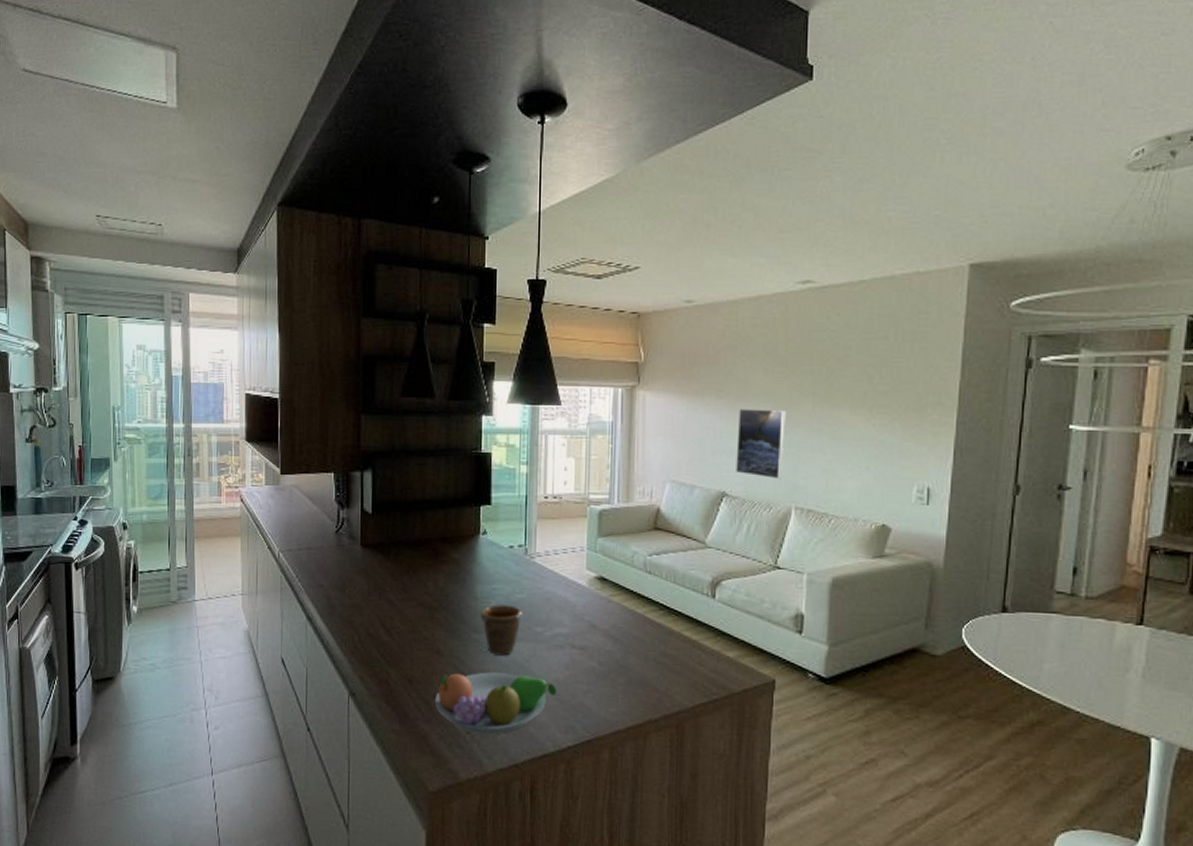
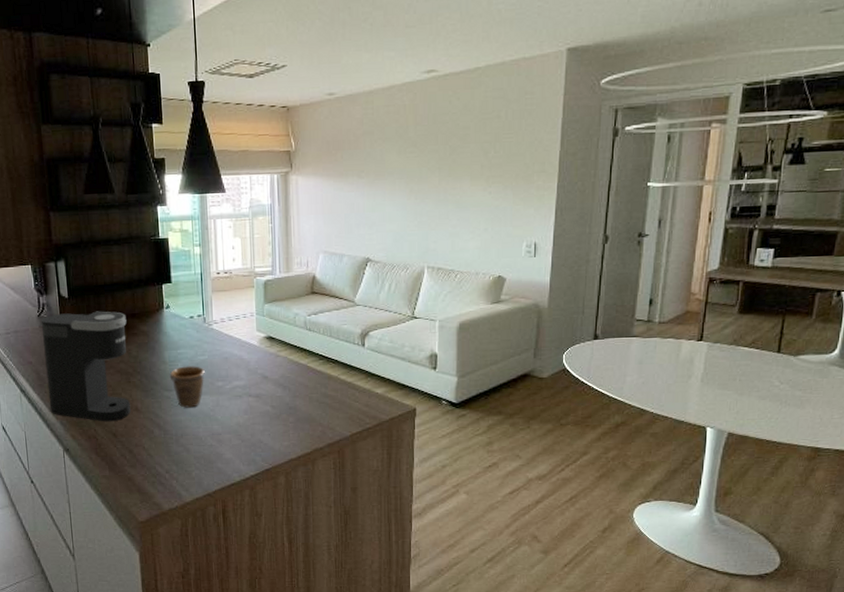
coffee maker: none [338,531,436,665] -> present [42,311,131,422]
fruit bowl: present [434,672,557,735] -> none [137,422,239,472]
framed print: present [736,408,786,480] -> none [377,185,417,244]

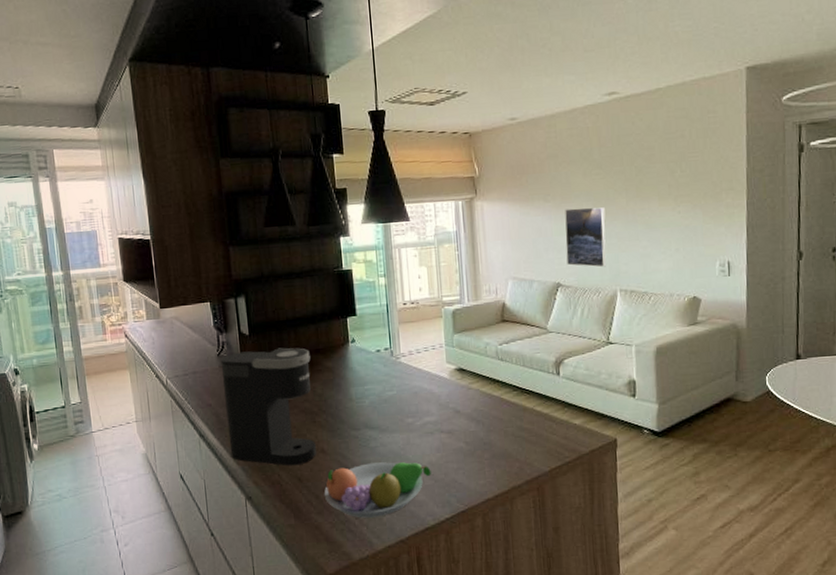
fruit bowl: none [137,422,239,472] -> present [324,462,431,518]
mug: present [169,366,205,408] -> none [356,402,394,448]
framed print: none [377,185,417,244] -> present [565,207,607,267]

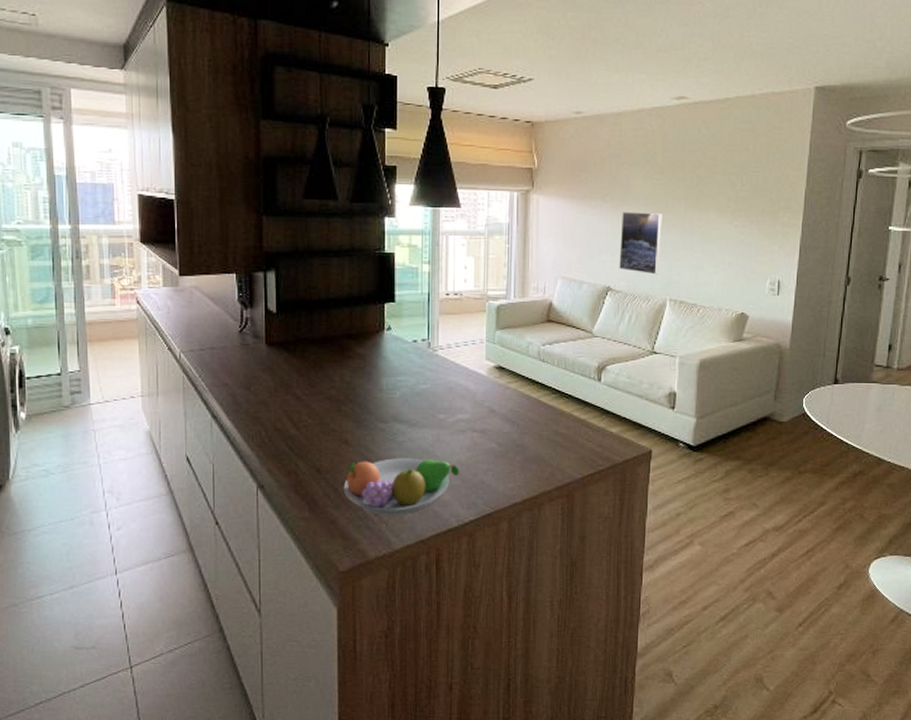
coffee maker: present [221,347,316,466] -> none [243,329,341,456]

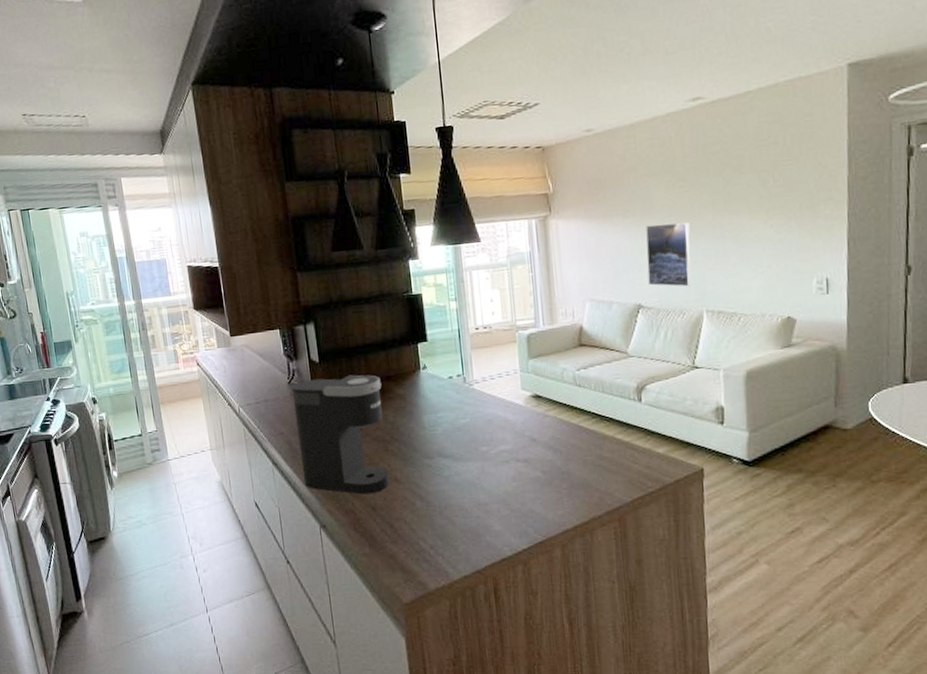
coffee maker: none [243,329,341,456] -> present [292,375,390,495]
fruit bowl: present [343,458,459,515] -> none [398,491,508,548]

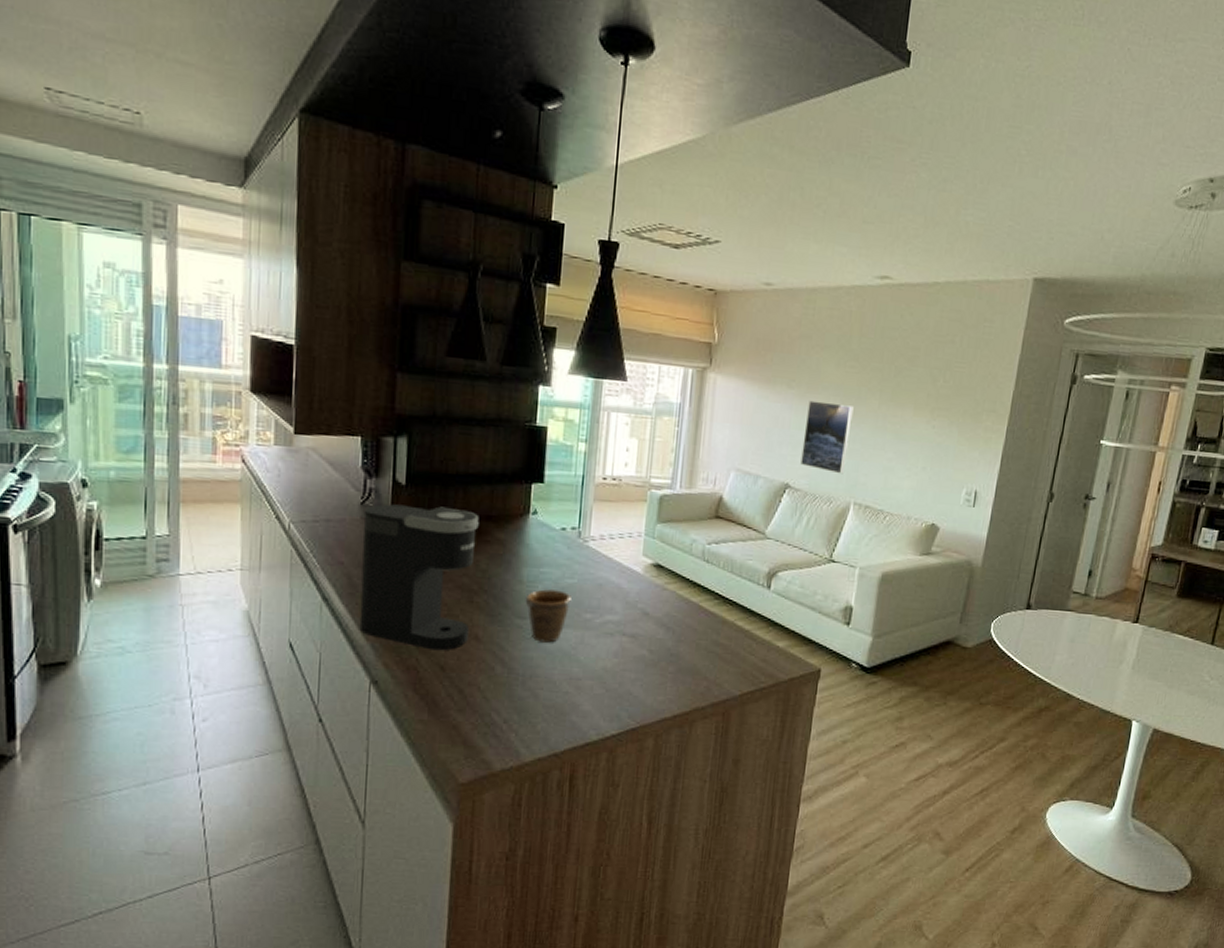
mug: none [429,430,468,477] -> present [525,589,571,643]

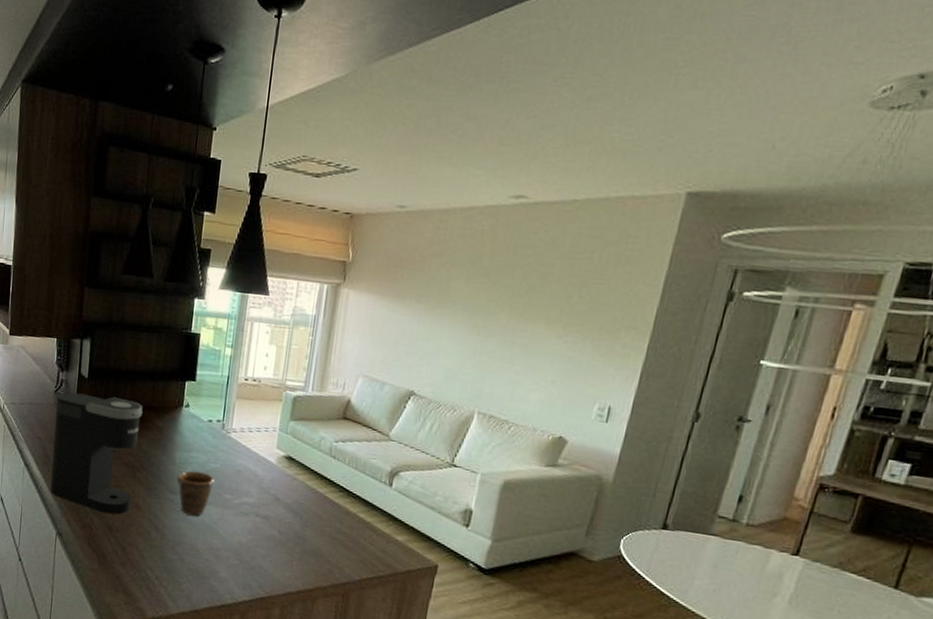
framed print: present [800,400,854,475] -> none [426,314,482,385]

